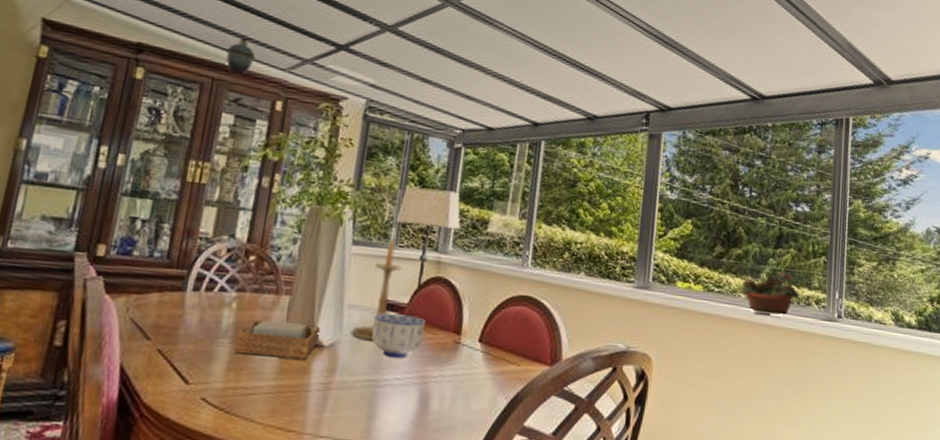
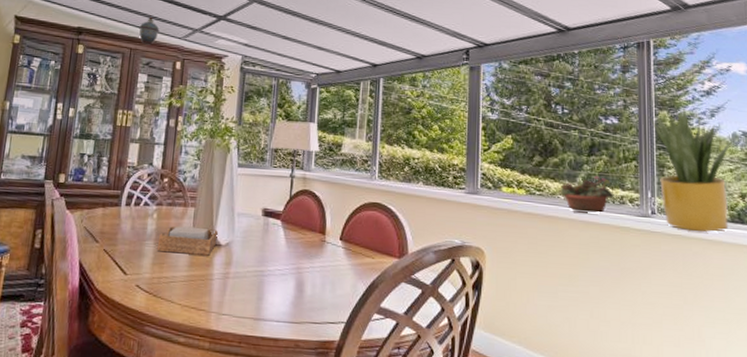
candlestick: present [352,228,402,341] -> none [242,153,277,241]
bowl: present [371,313,427,358] -> none [256,219,298,253]
planter: none [843,196,926,340] -> present [650,107,733,233]

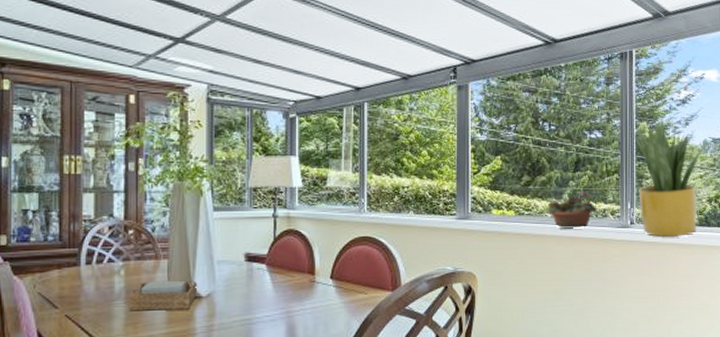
decorative jar: present [139,15,160,45] -> none [78,40,104,76]

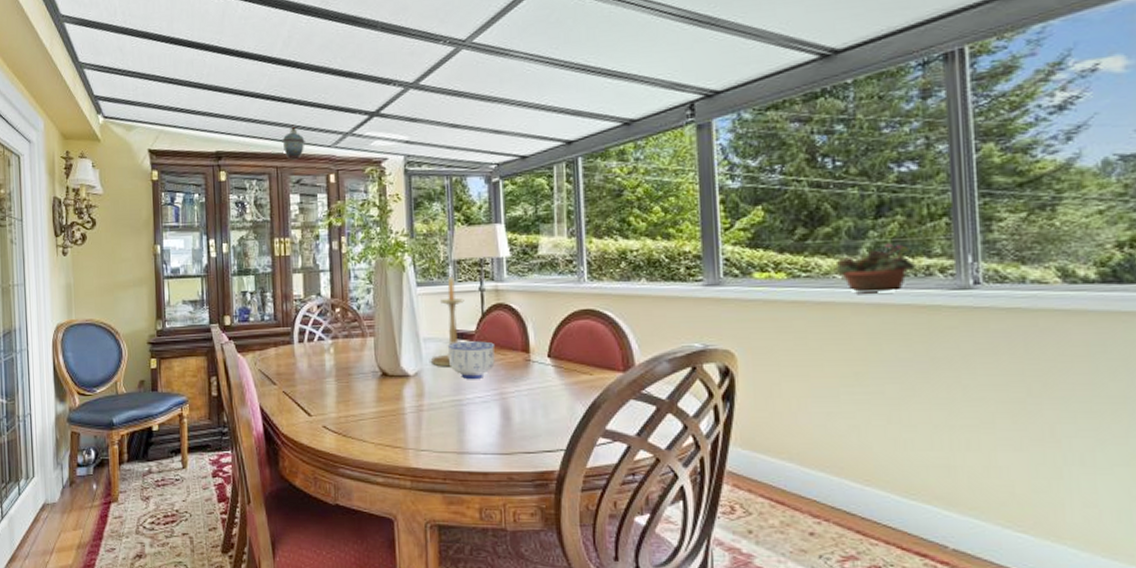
decorative jar: none [78,40,104,76] -> present [282,125,305,160]
napkin holder: present [128,280,197,311] -> none [339,358,404,389]
candlestick: none [224,193,258,289] -> present [431,266,464,367]
bowl: none [240,264,285,299] -> present [447,341,496,379]
planter: present [631,117,704,238] -> none [967,132,1103,302]

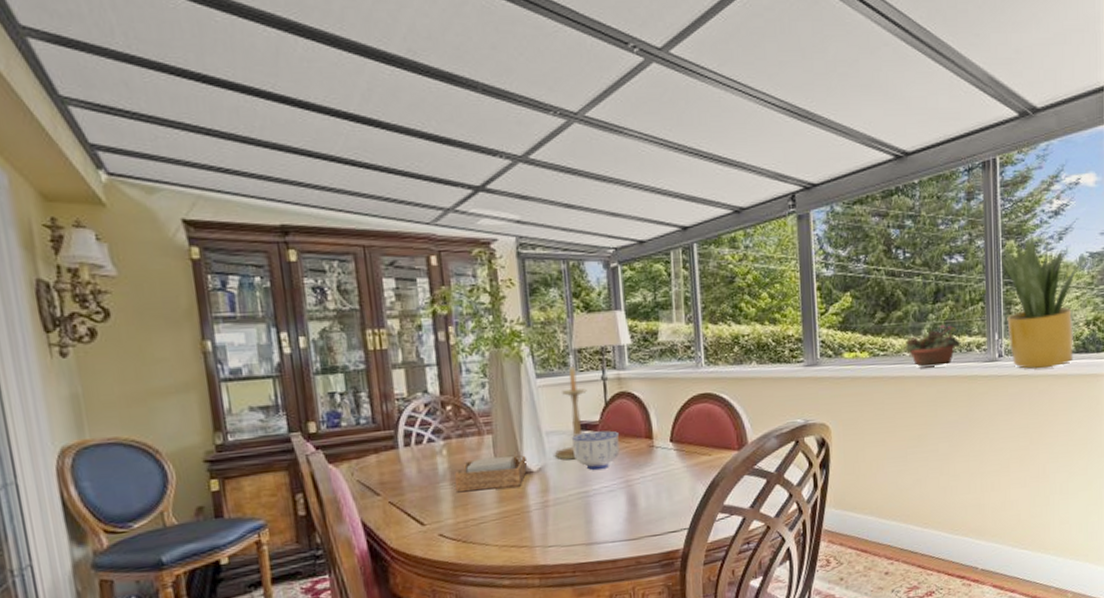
decorative jar: present [282,125,305,160] -> none [368,196,398,238]
napkin holder: none [339,358,404,389] -> present [454,455,527,493]
planter: none [967,132,1103,302] -> present [996,232,1080,369]

